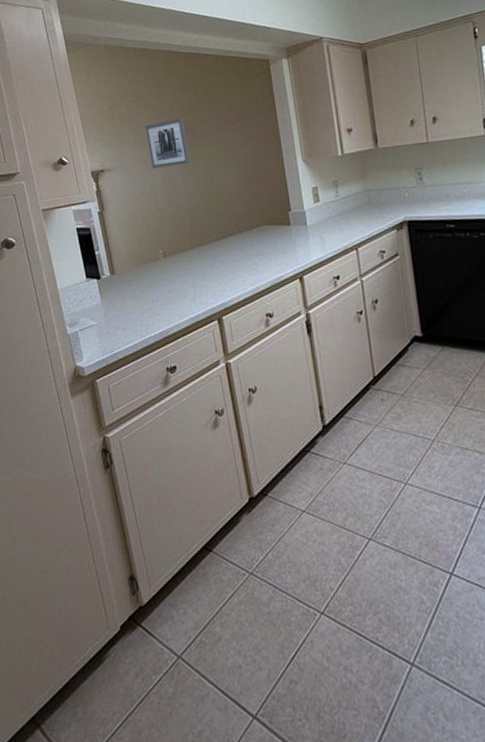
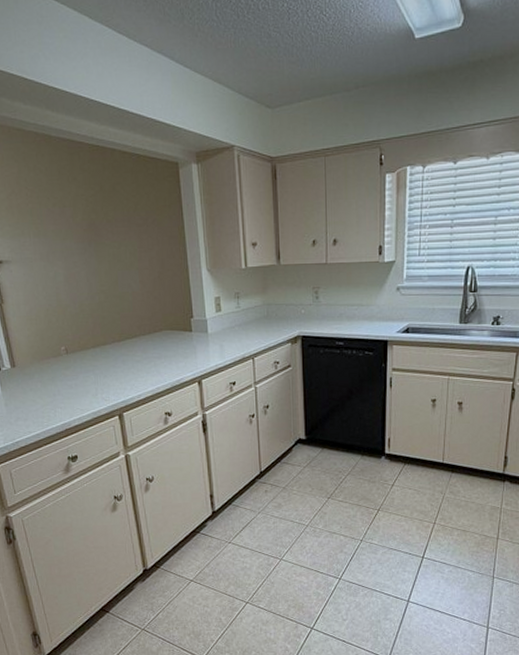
wall art: present [145,117,191,169] -> none [47,214,95,265]

